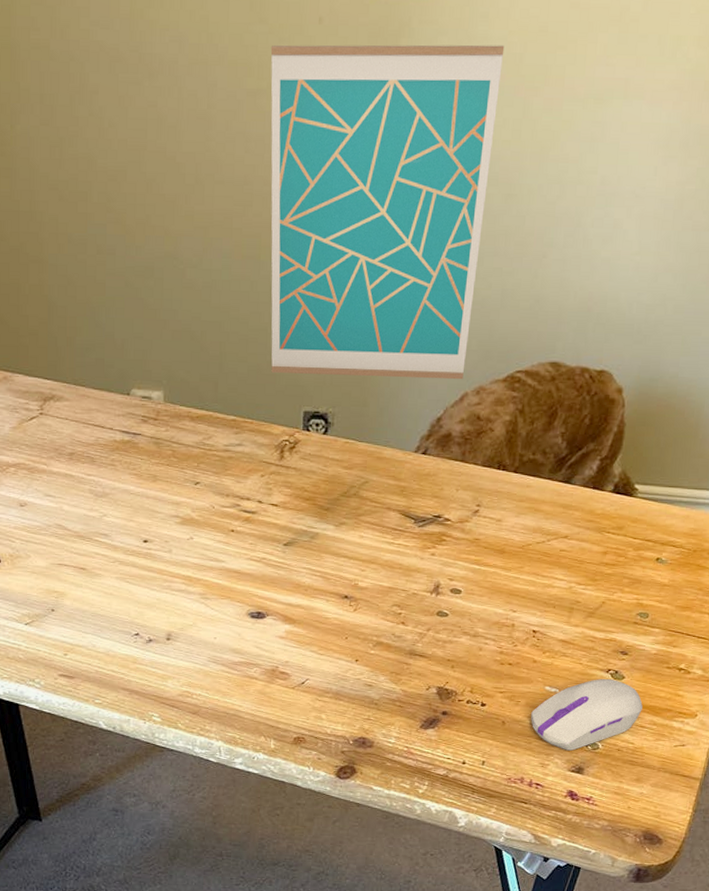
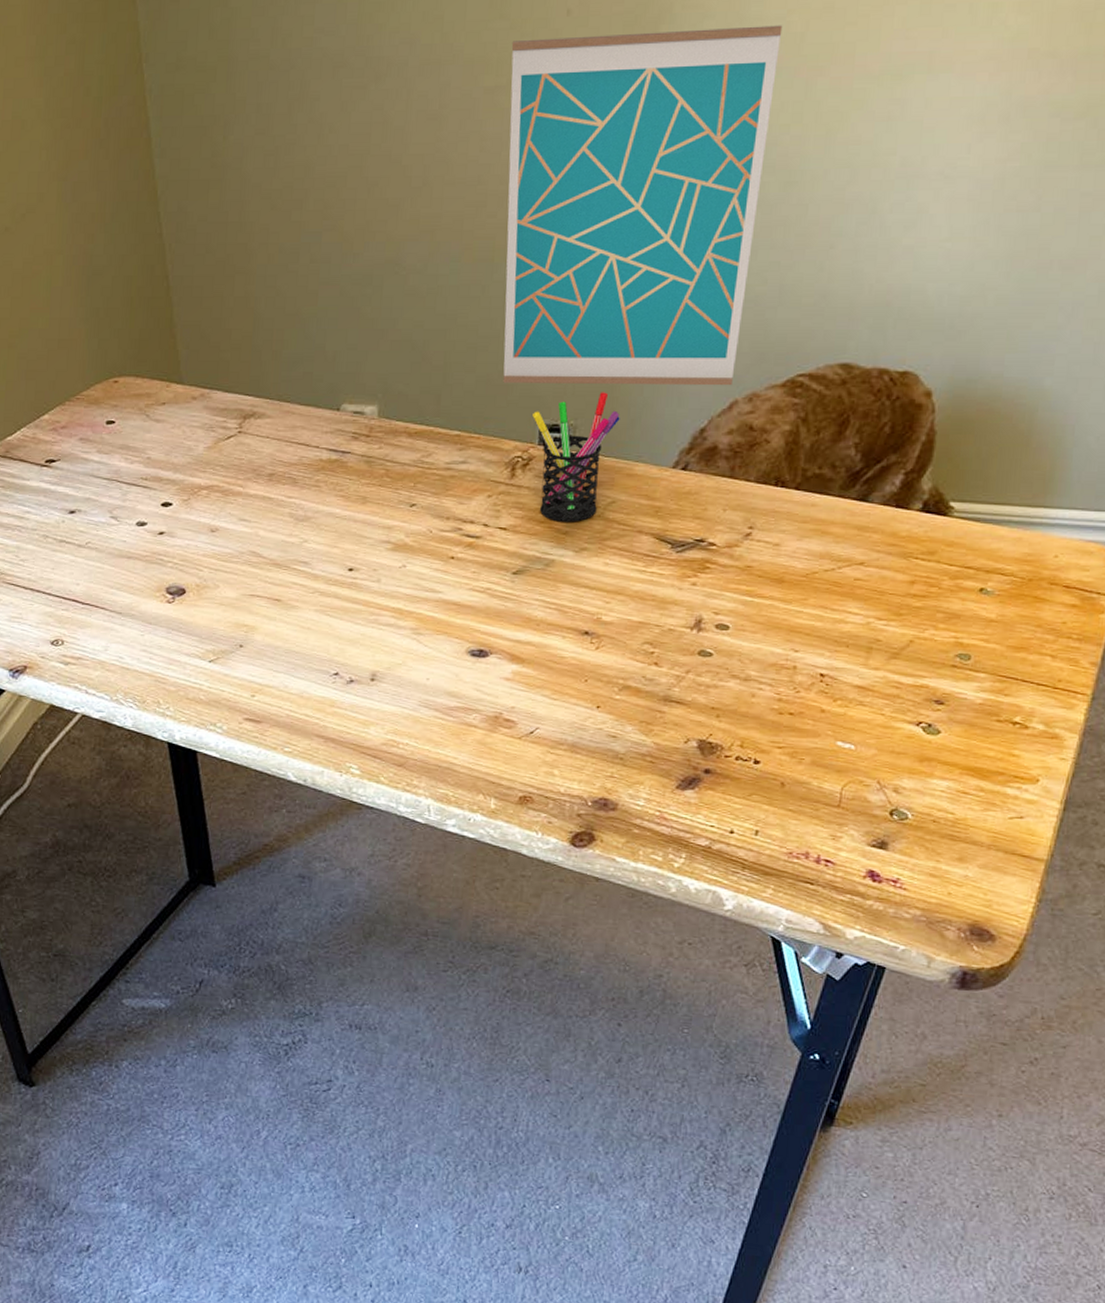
pen holder: none [297,383,371,500] -> present [532,392,620,522]
computer mouse: present [531,679,643,751] -> none [818,733,965,821]

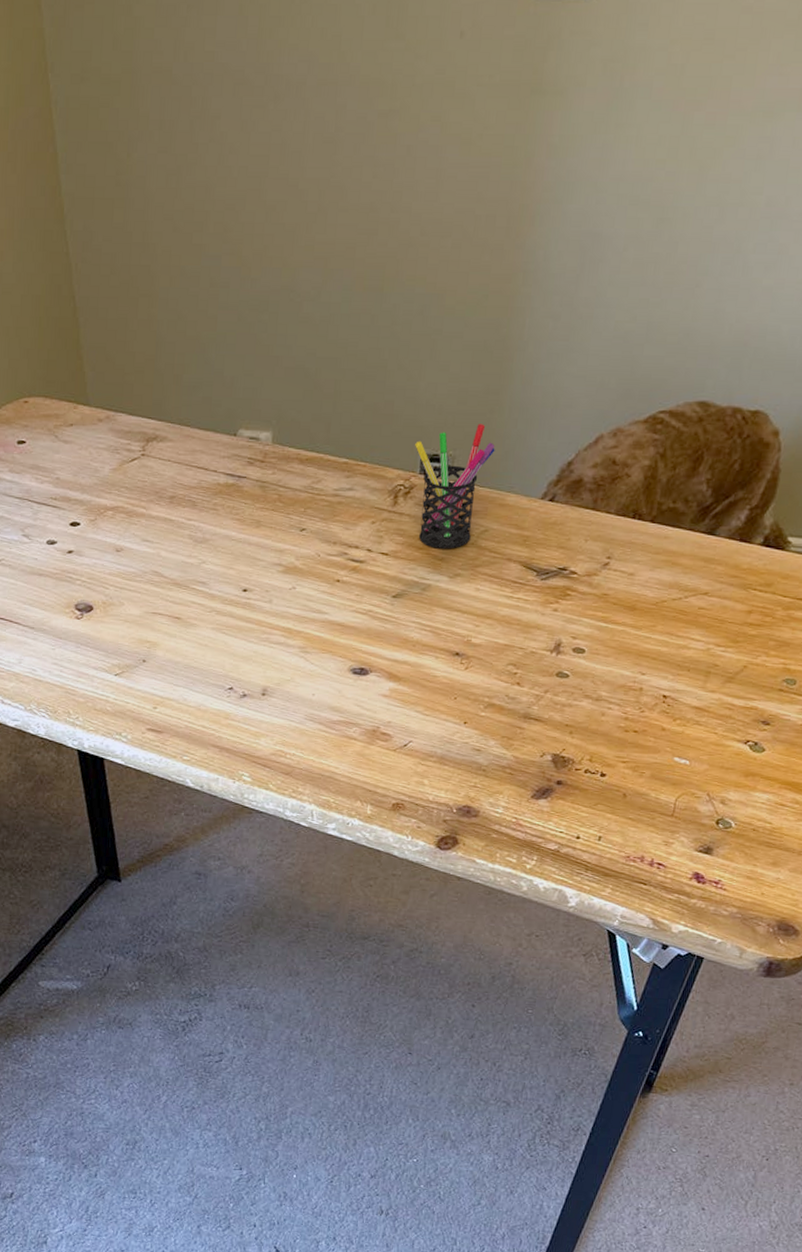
wall art: present [503,25,783,386] -> none [388,56,665,421]

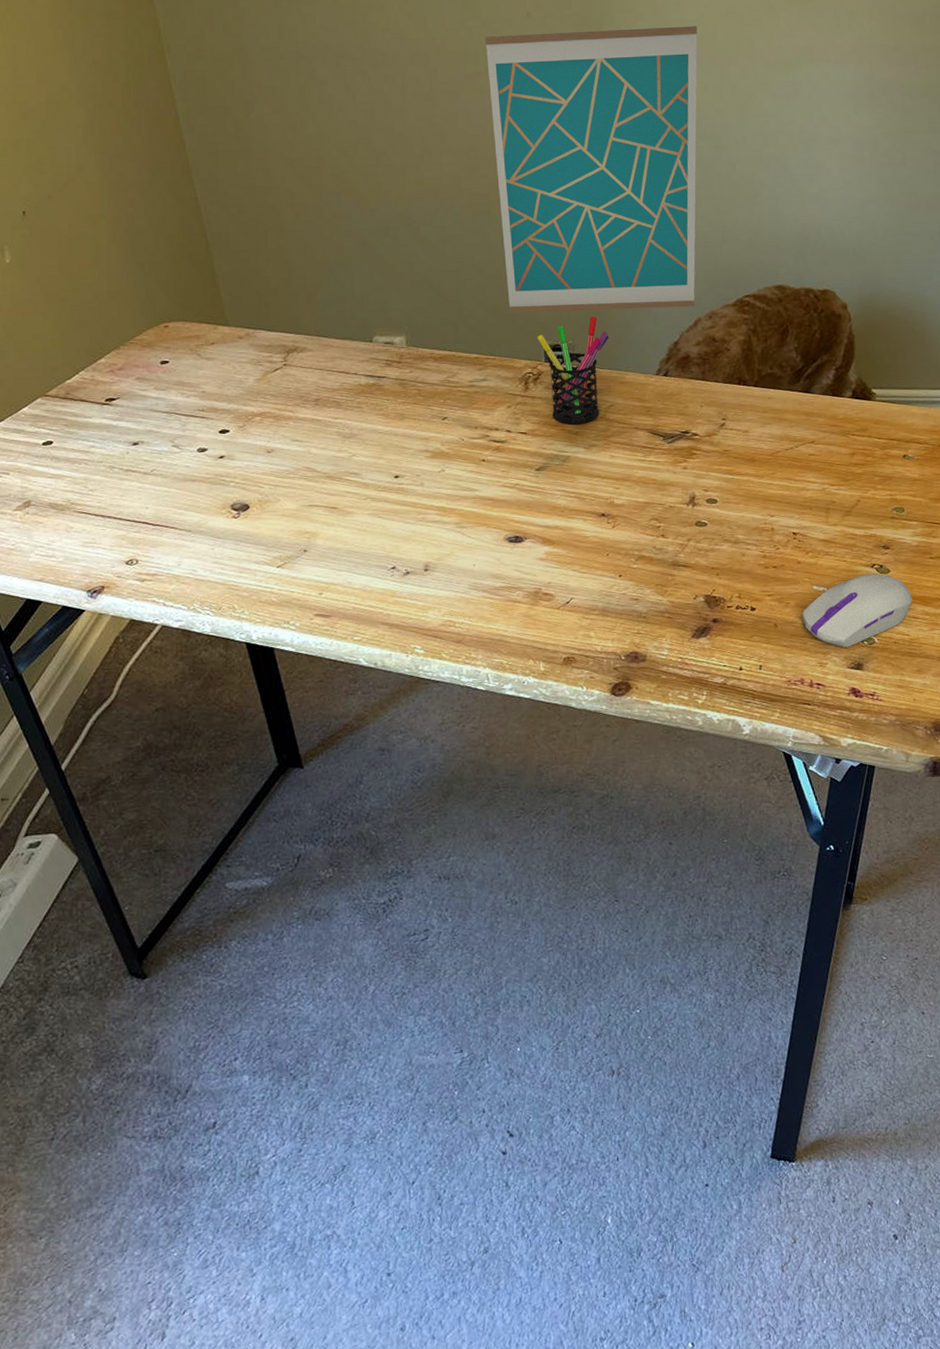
wall art: none [388,56,665,421] -> present [485,26,698,312]
computer mouse: none [655,750,784,829] -> present [802,574,912,648]

